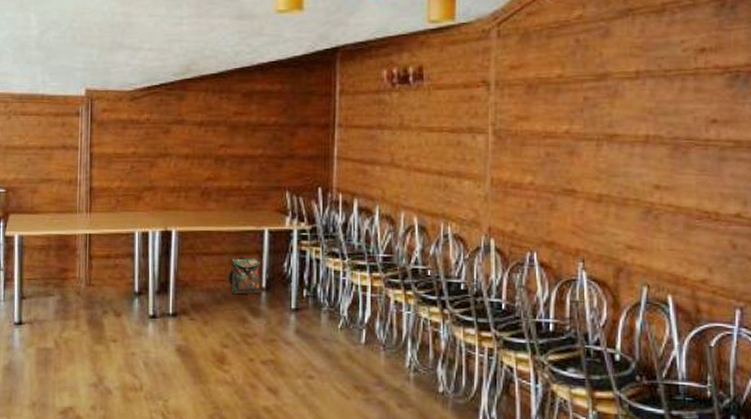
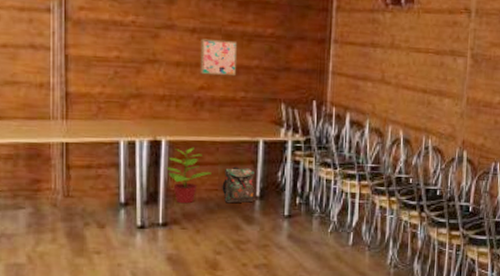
potted plant: none [175,237,218,294] -> present [165,147,212,204]
wall art: none [207,131,242,166] -> present [200,38,238,77]

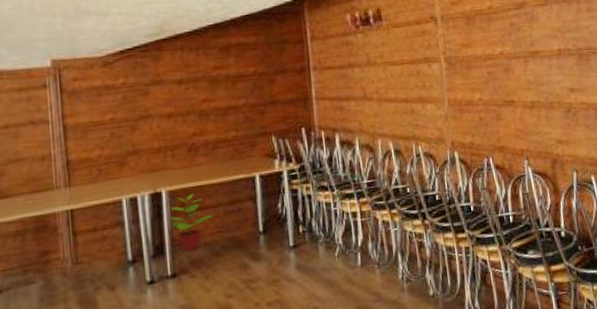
wall art: present [200,38,238,77] -> none [188,84,226,122]
backpack: present [222,166,254,204] -> none [225,205,258,244]

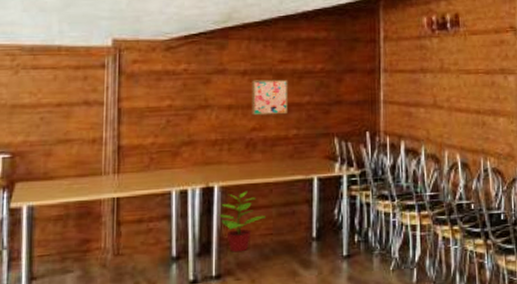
wall art: none [188,84,226,122] -> present [252,79,289,116]

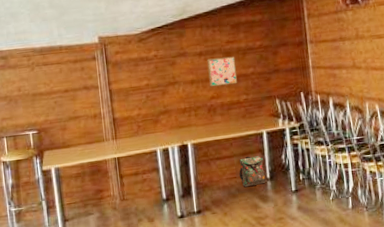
potted plant: present [218,191,266,253] -> none [193,145,230,193]
backpack: none [277,207,310,248] -> present [239,156,266,188]

